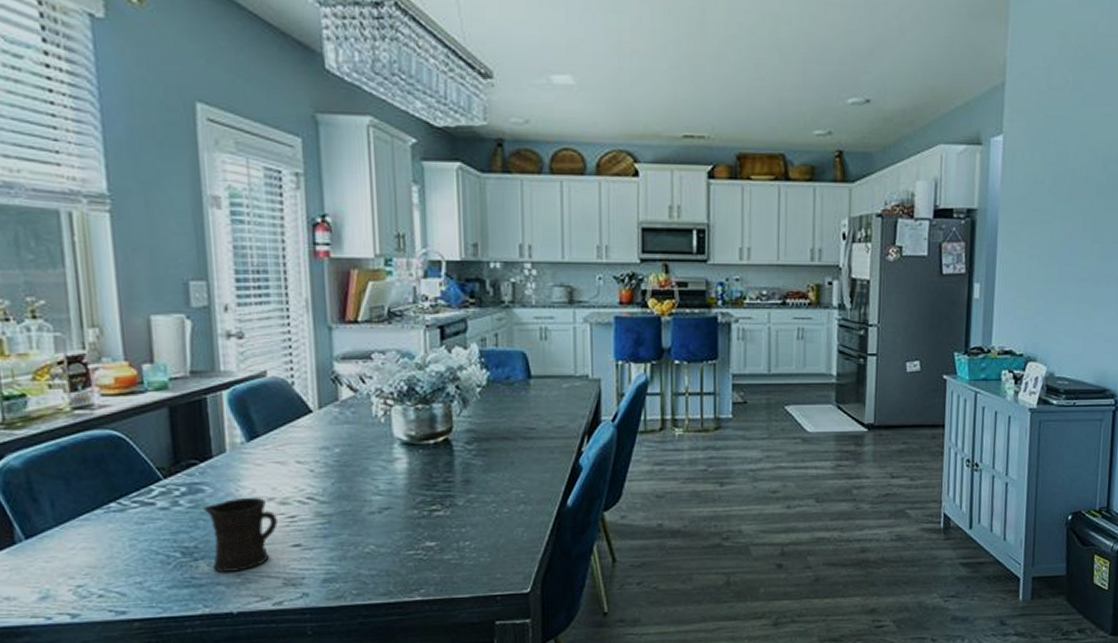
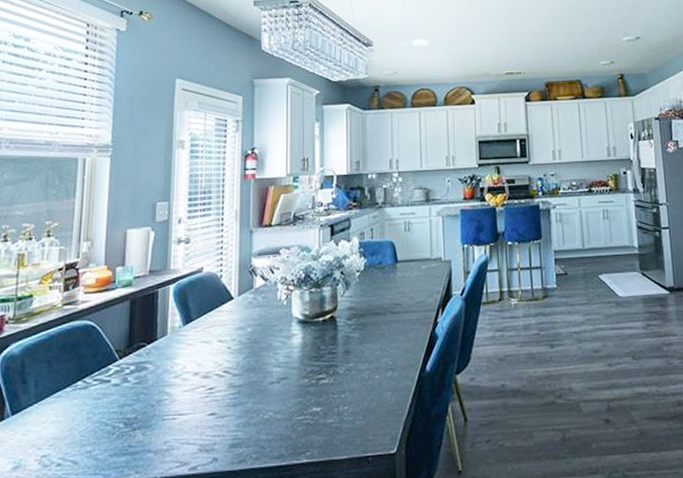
mug: present [203,497,278,572] -> none [145,372,199,440]

